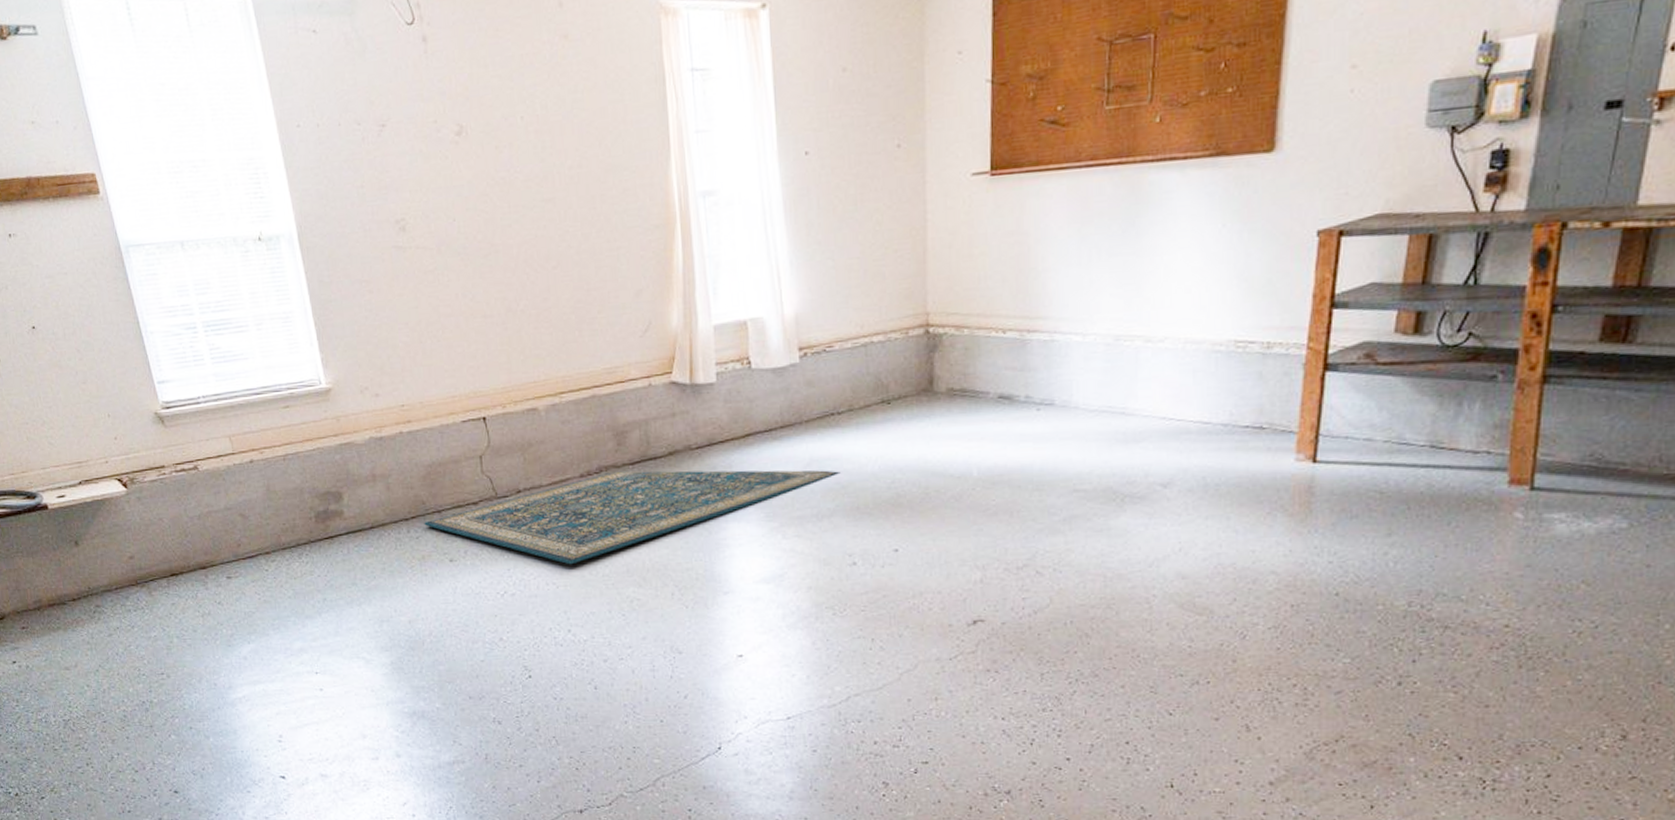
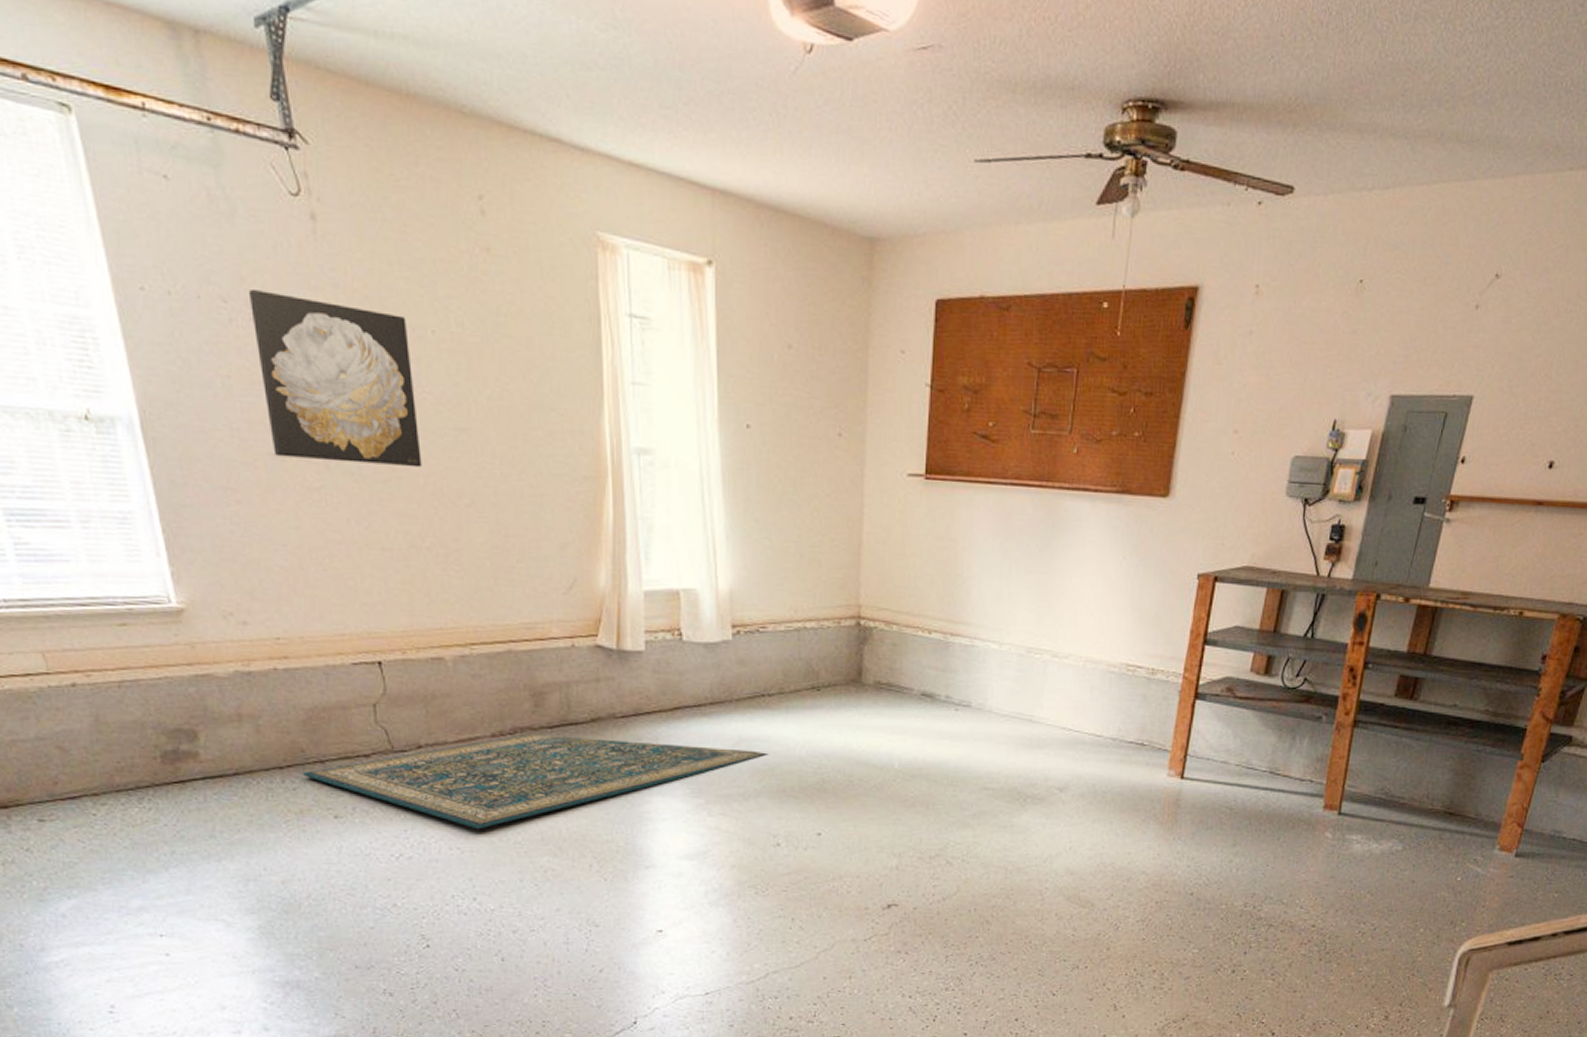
wall art: none [377,108,515,248] -> present [249,290,422,468]

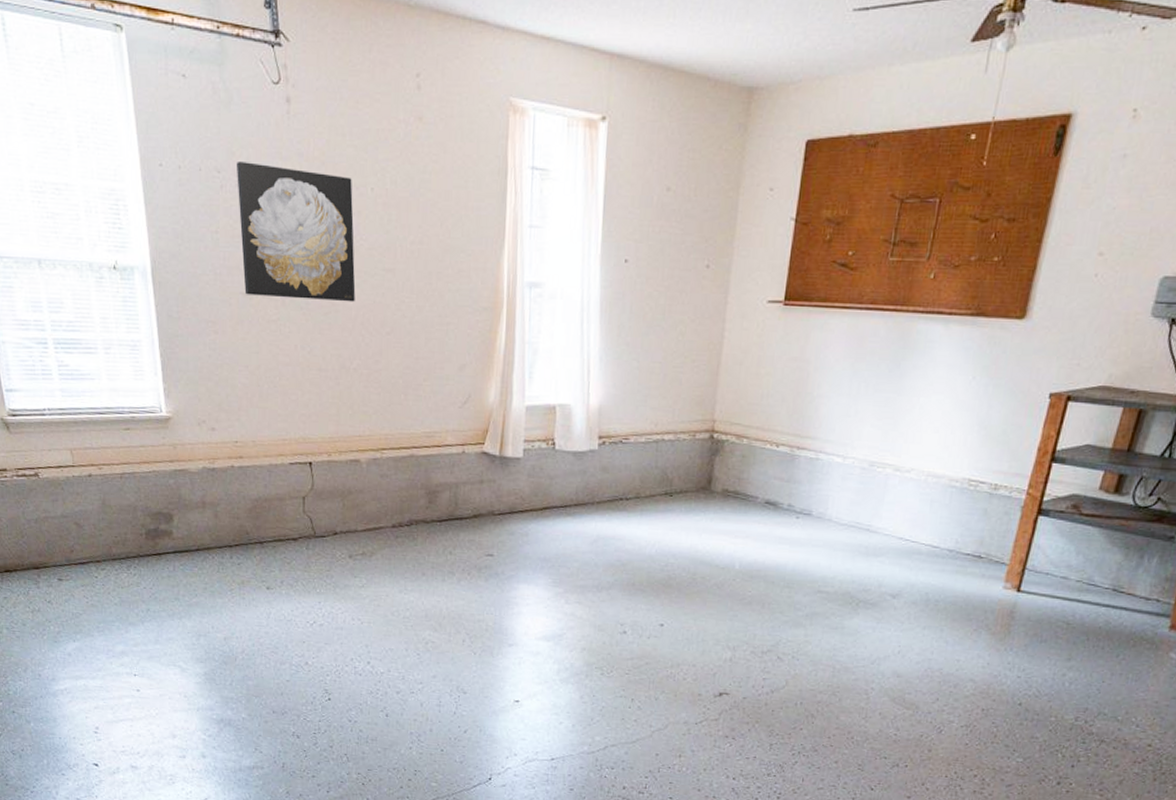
rug: present [303,734,768,830] -> none [246,526,622,605]

